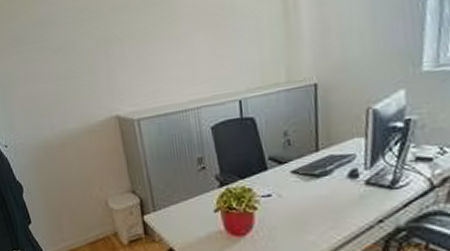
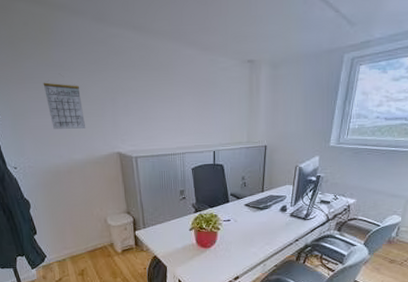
calendar: none [30,41,79,97] -> present [43,82,86,129]

